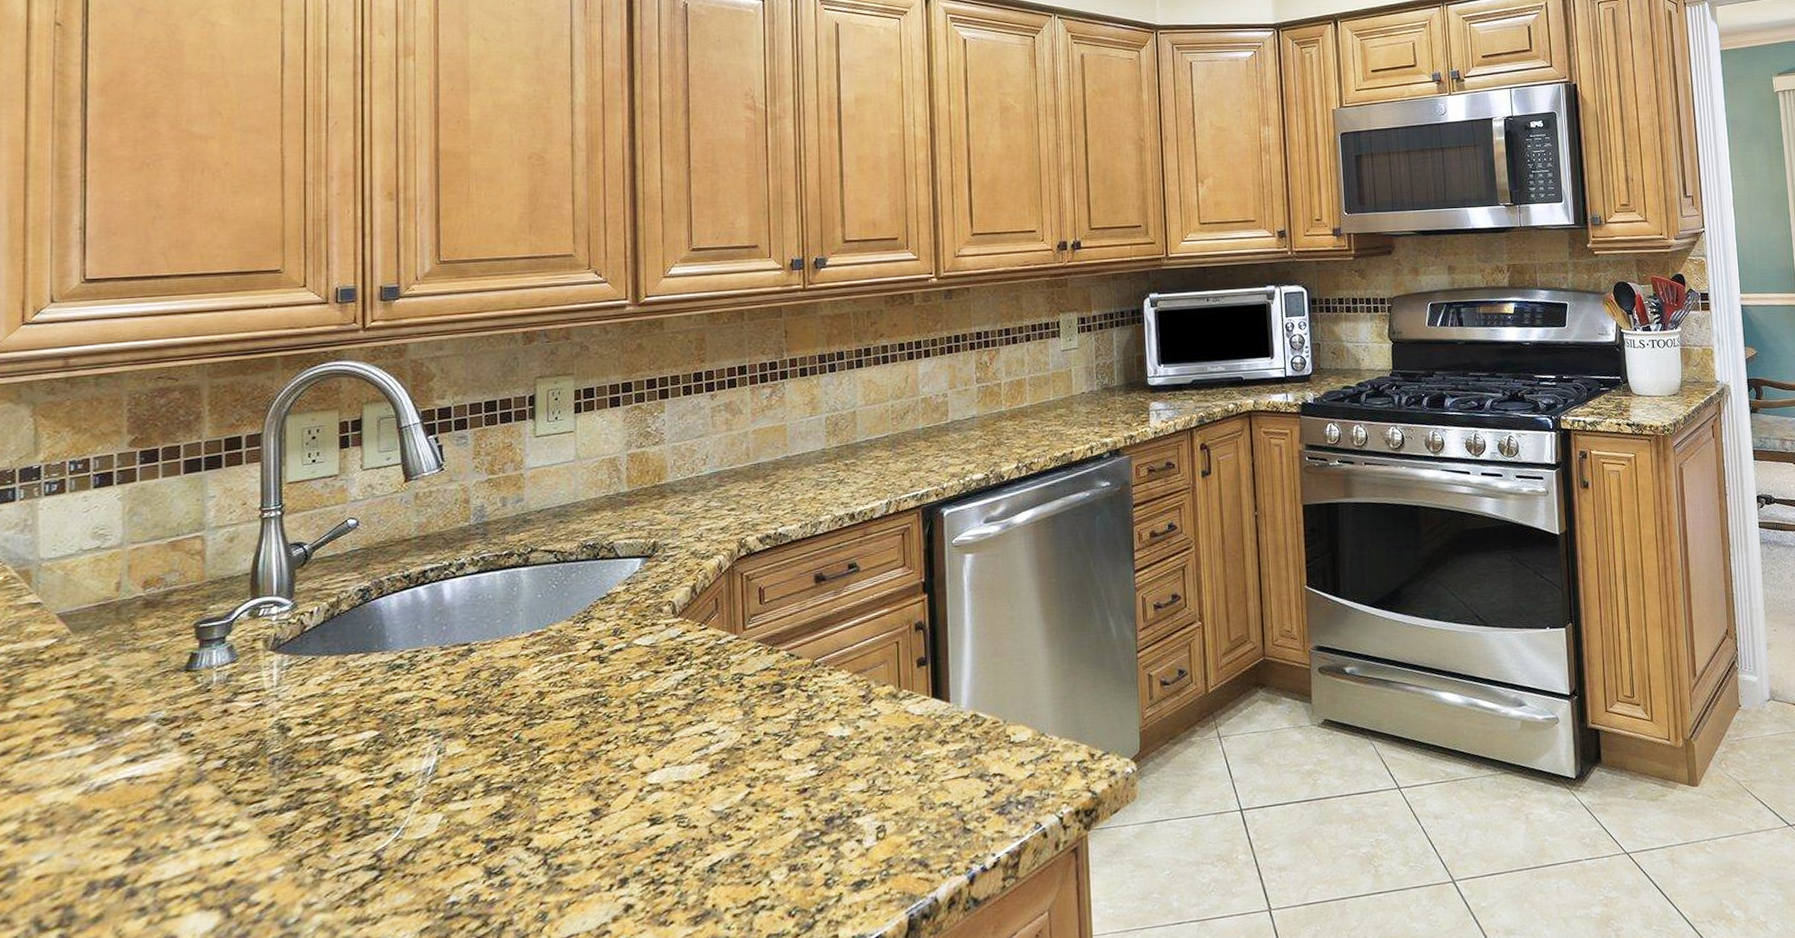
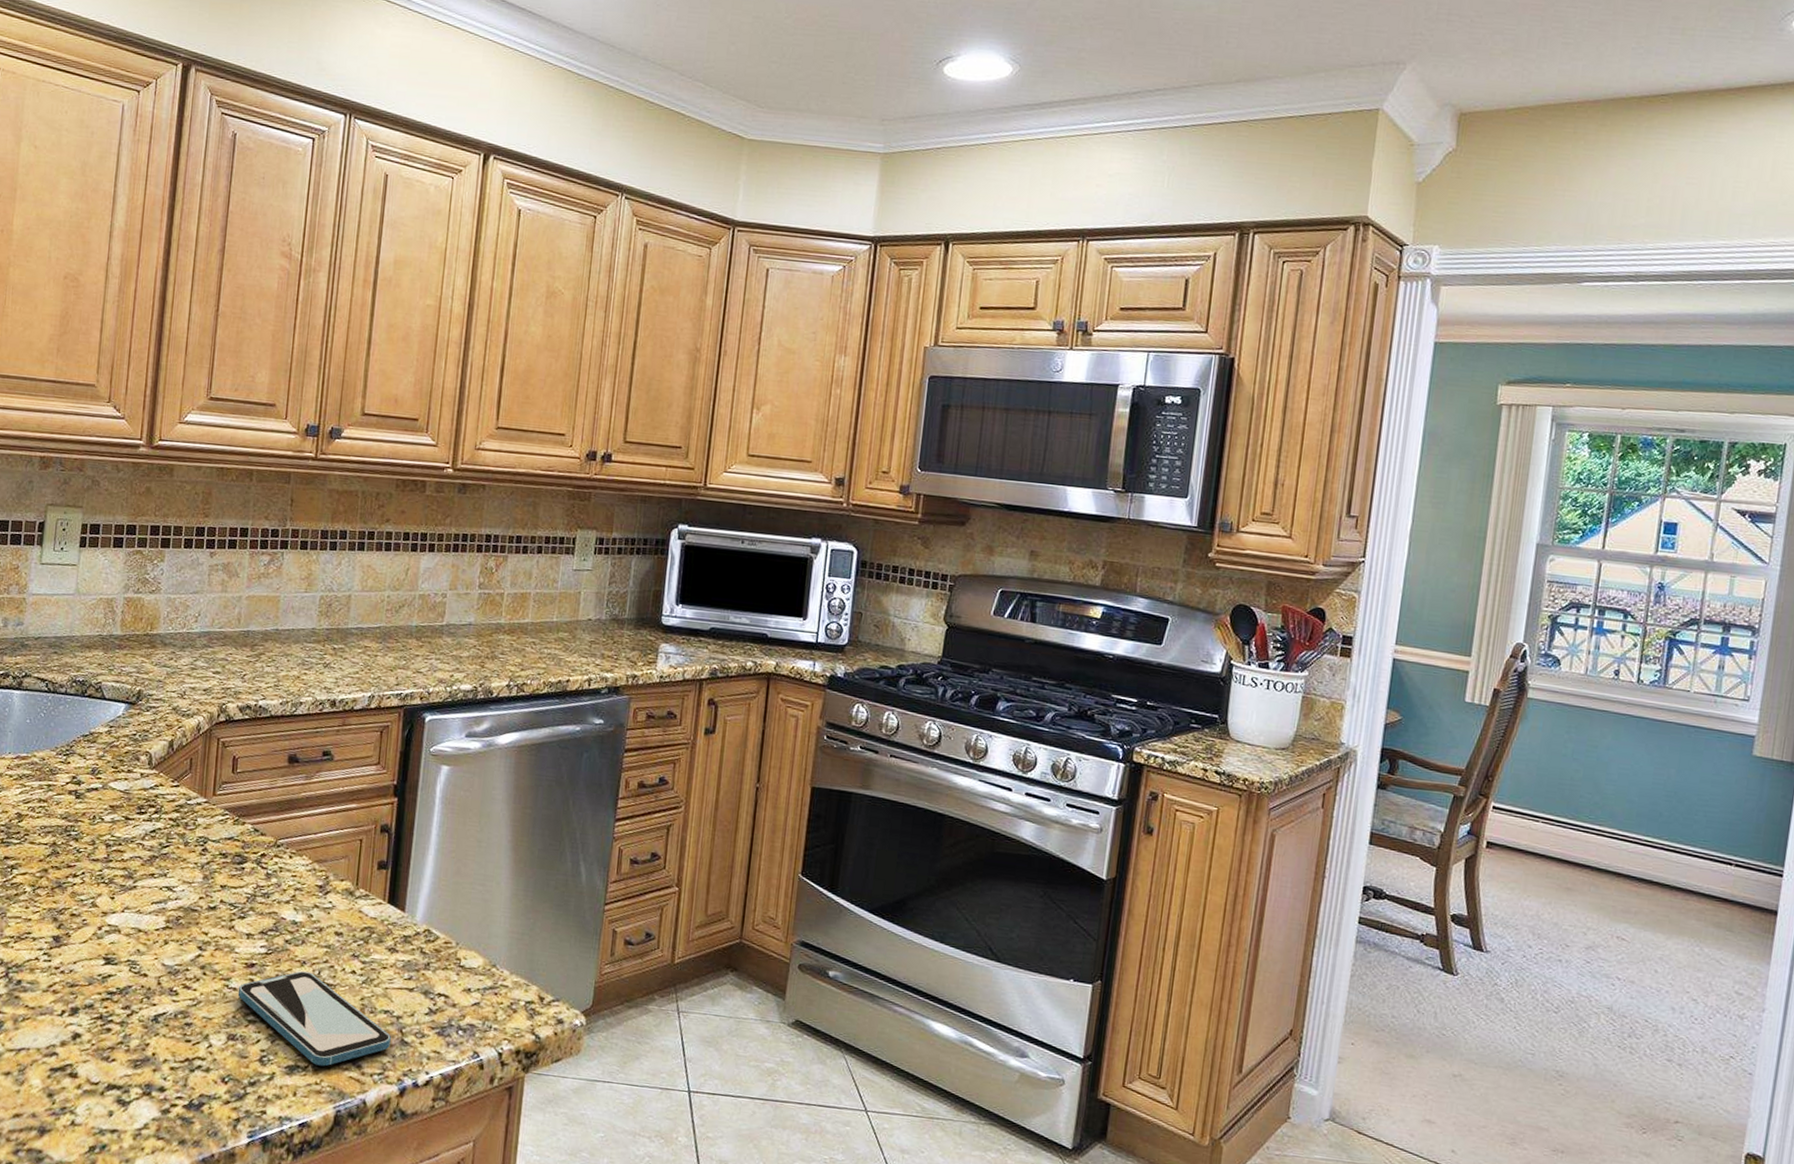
smartphone: none [793,783,954,875] -> present [237,971,391,1067]

